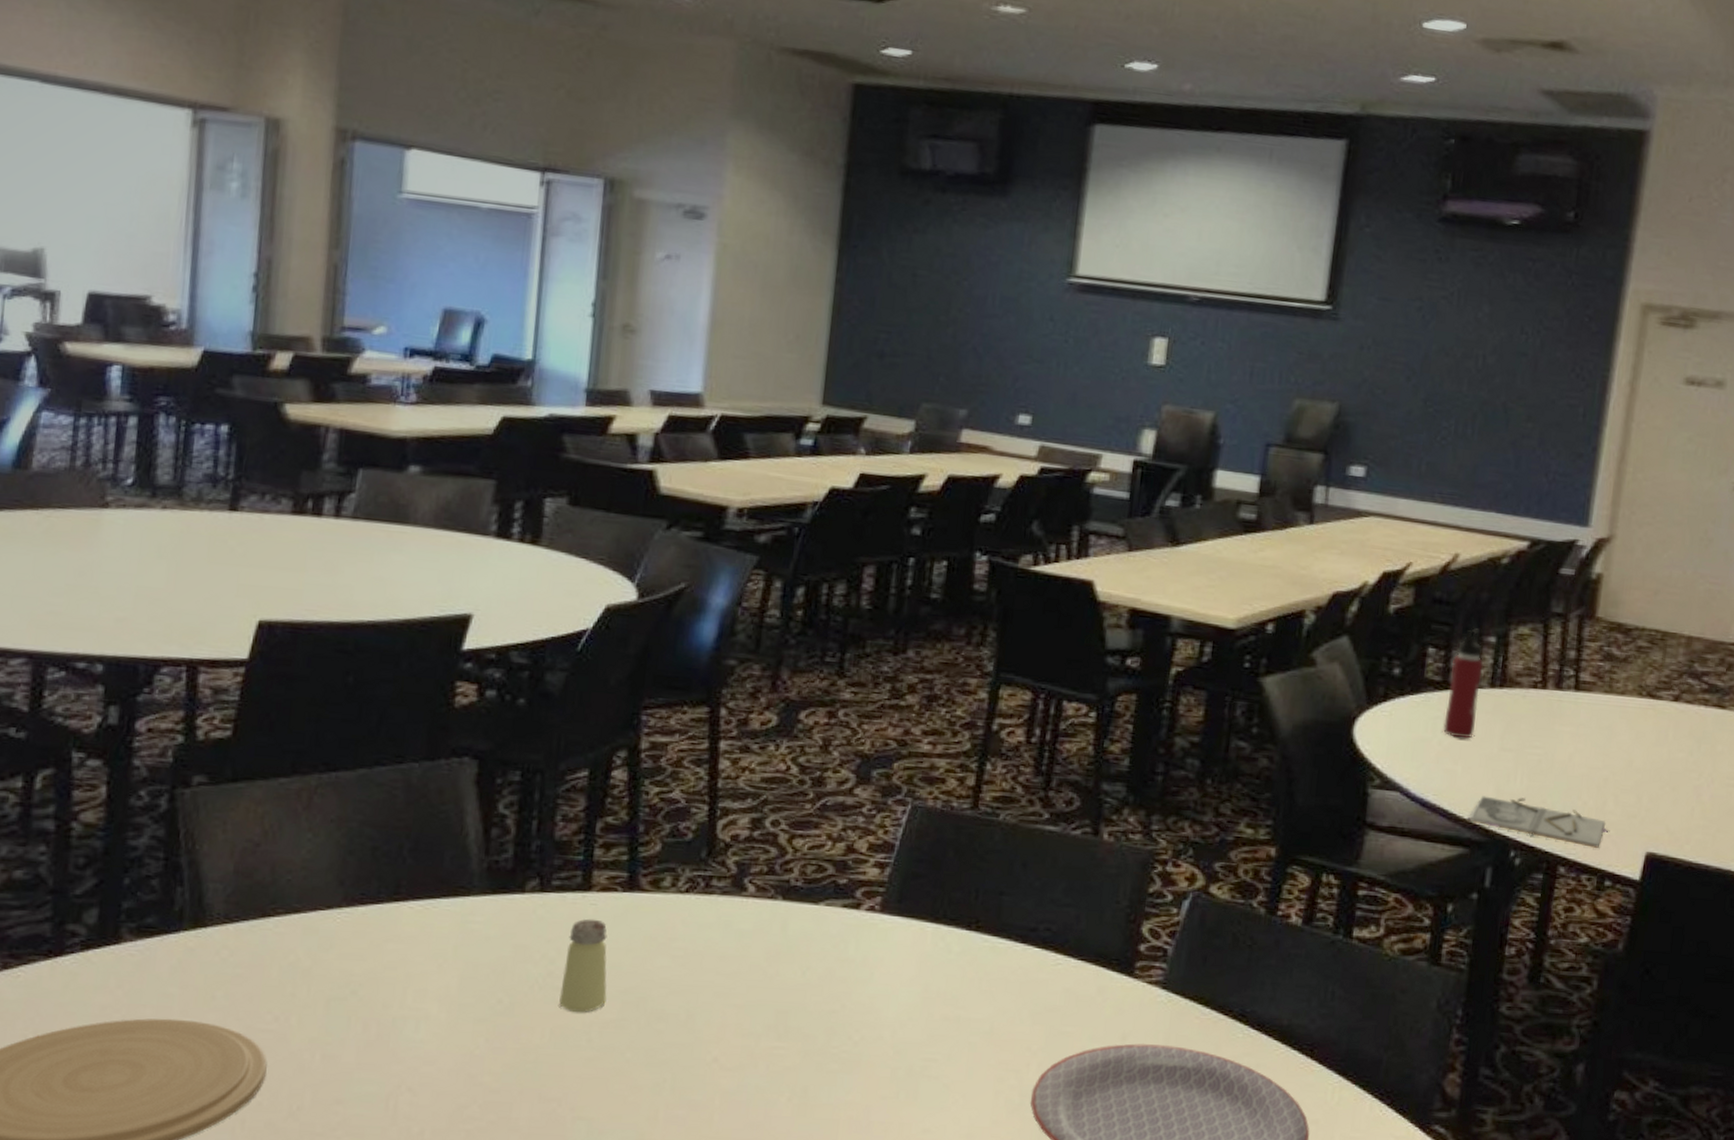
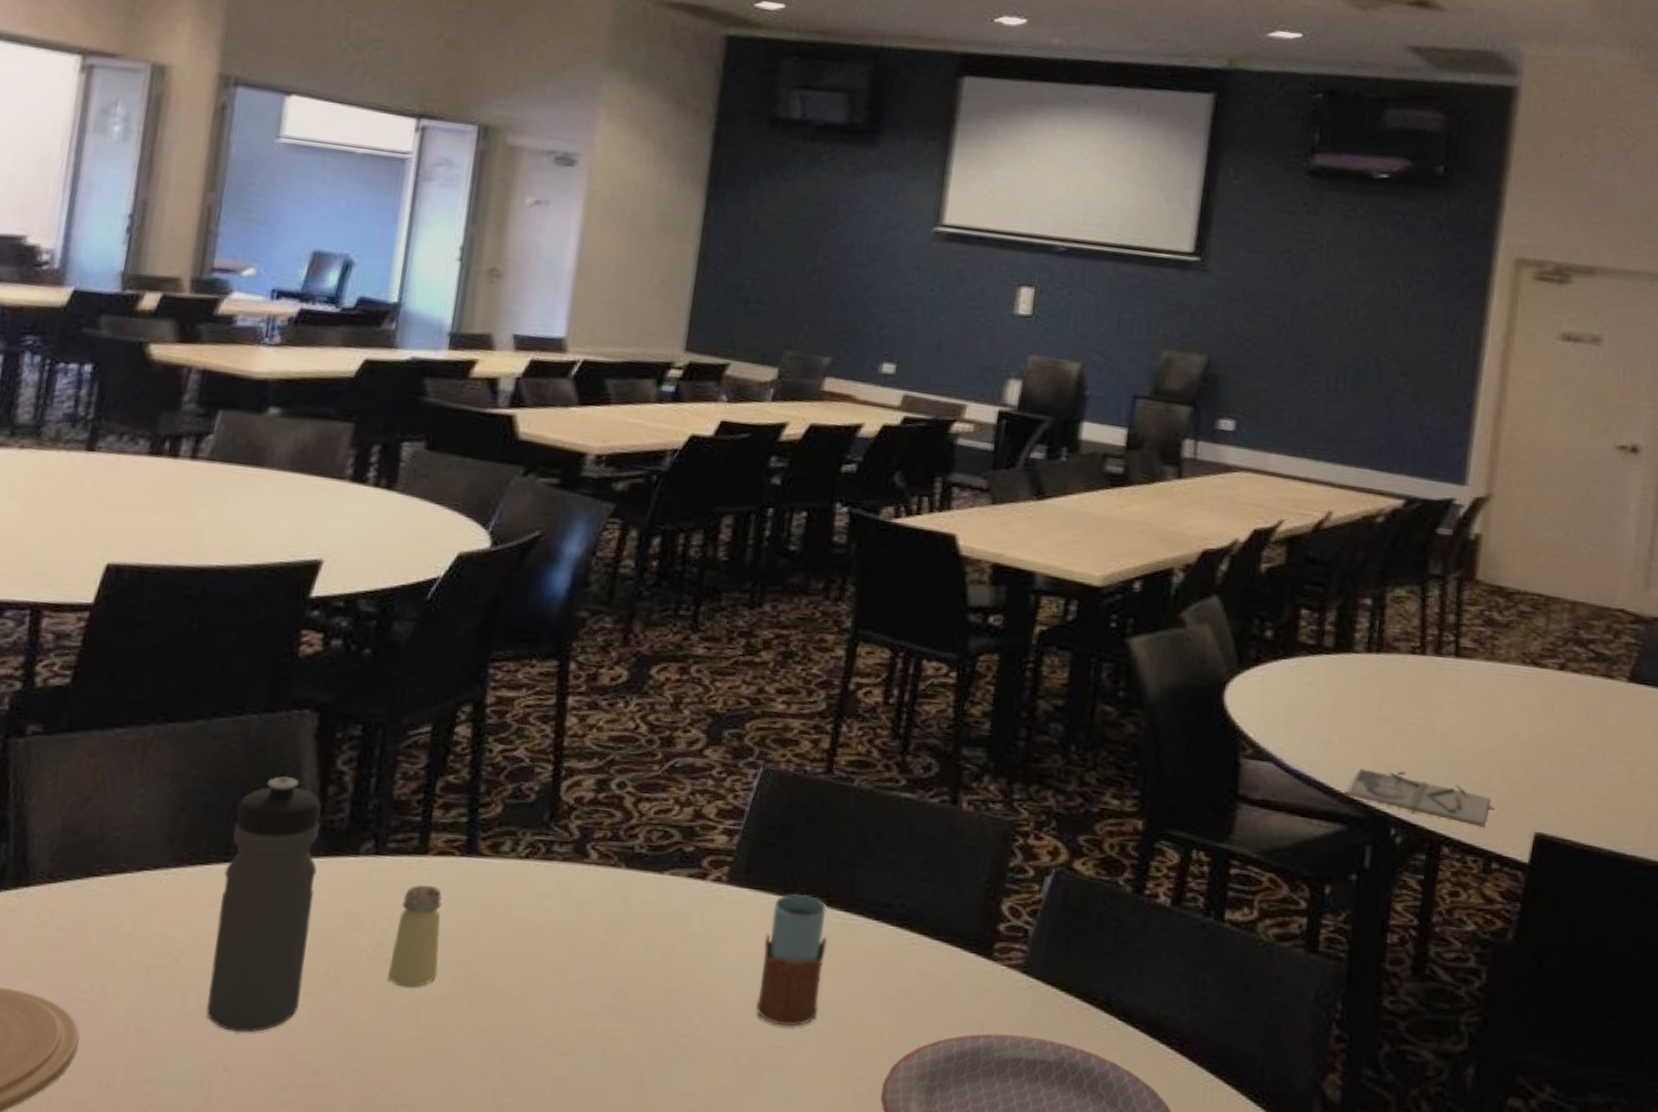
water bottle: none [387,820,485,1057] -> present [206,776,321,1033]
drinking glass: none [910,920,977,1042] -> present [755,893,827,1027]
water bottle: present [1443,628,1484,739] -> none [1318,590,1359,707]

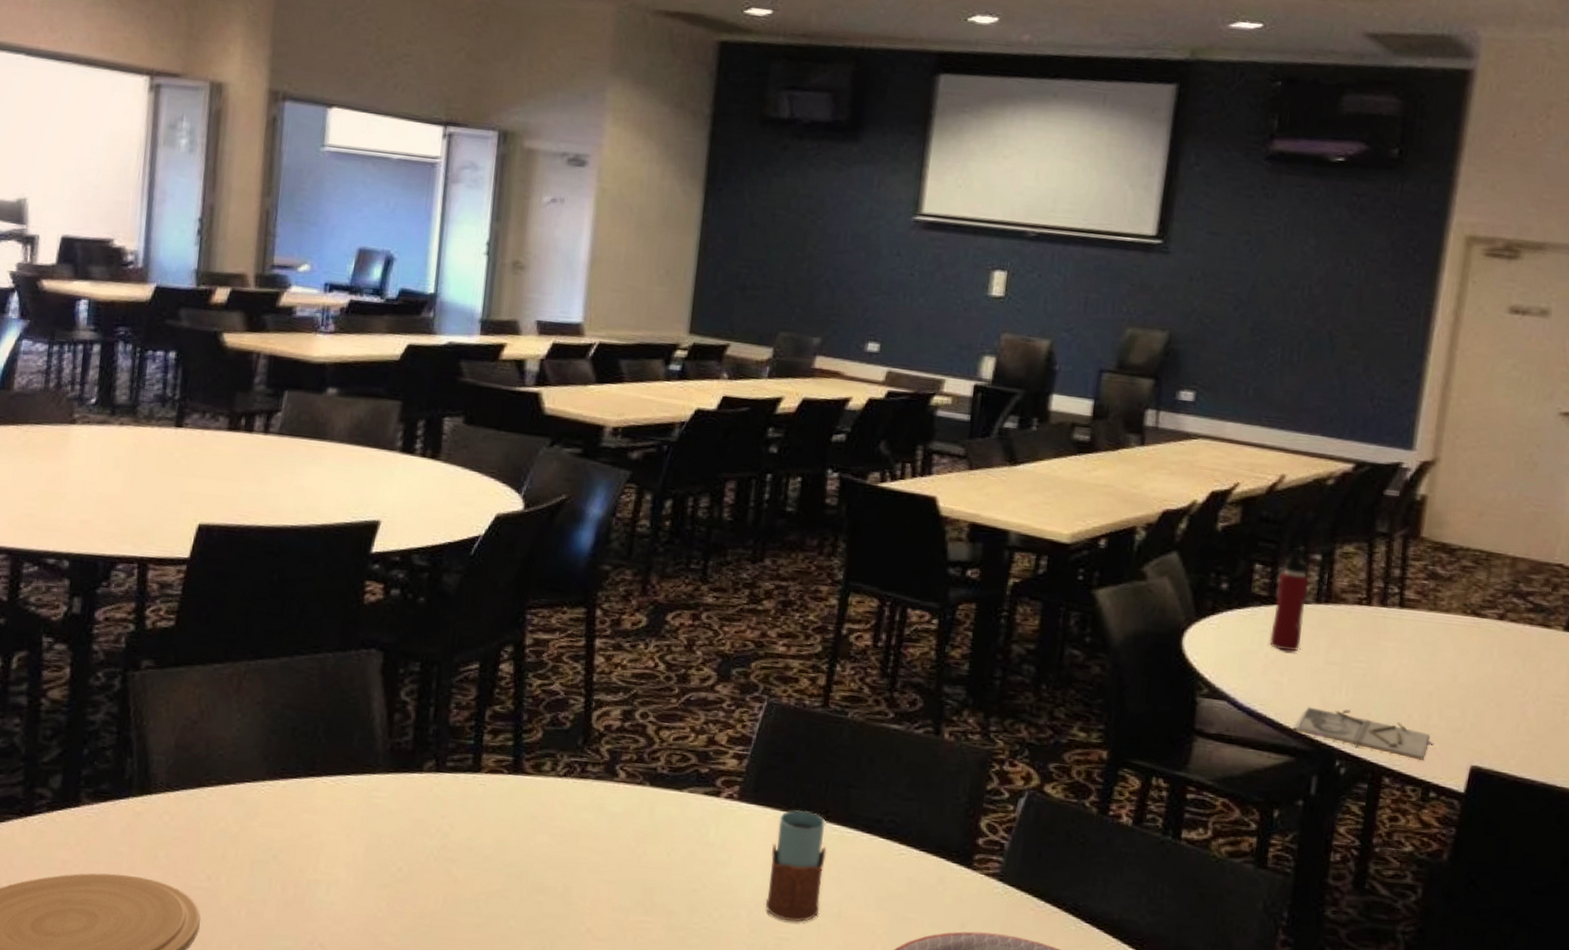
water bottle: present [206,776,321,1033] -> none [303,705,389,917]
saltshaker: present [388,884,442,988] -> none [452,797,494,883]
water bottle: none [1318,590,1359,707] -> present [1270,546,1309,652]

